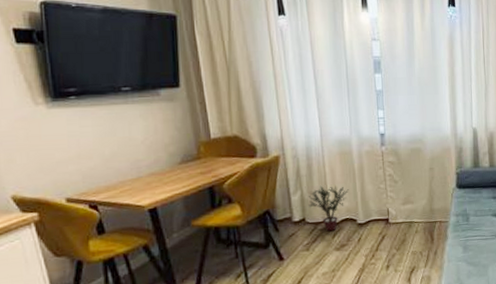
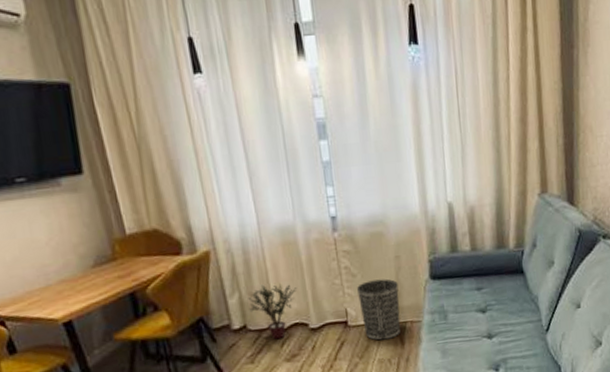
wastebasket: none [398,186,432,236] -> present [357,279,401,341]

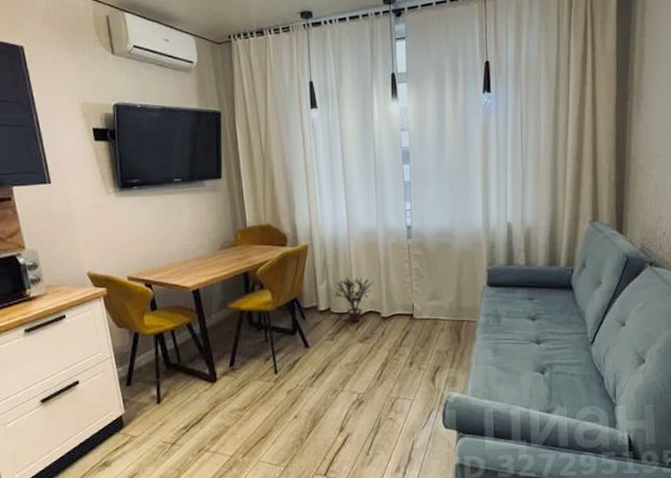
wastebasket: present [357,279,401,341] -> none [424,282,459,334]

